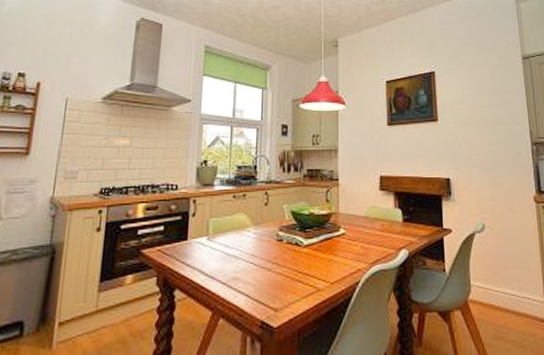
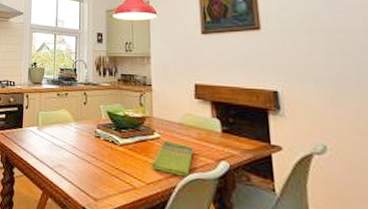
dish towel: none [336,236,378,270] -> present [152,140,194,177]

